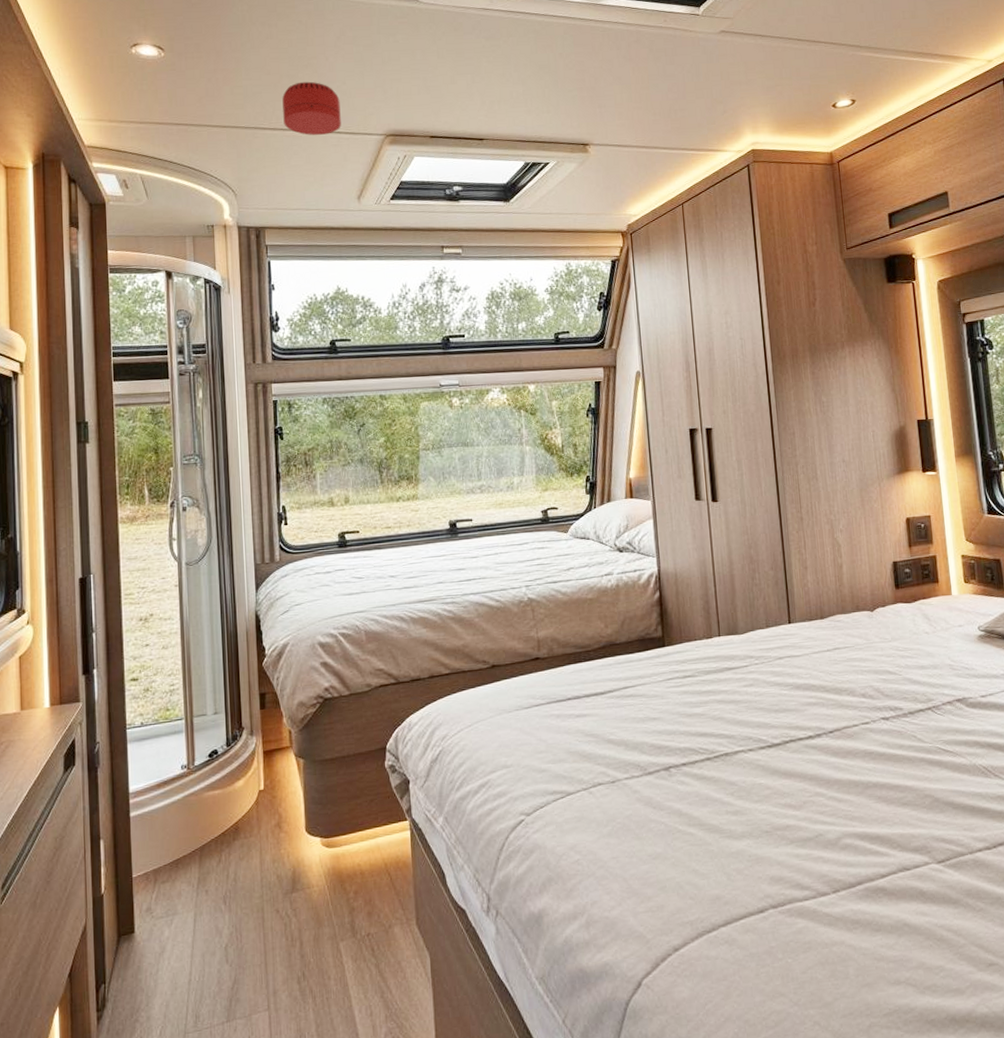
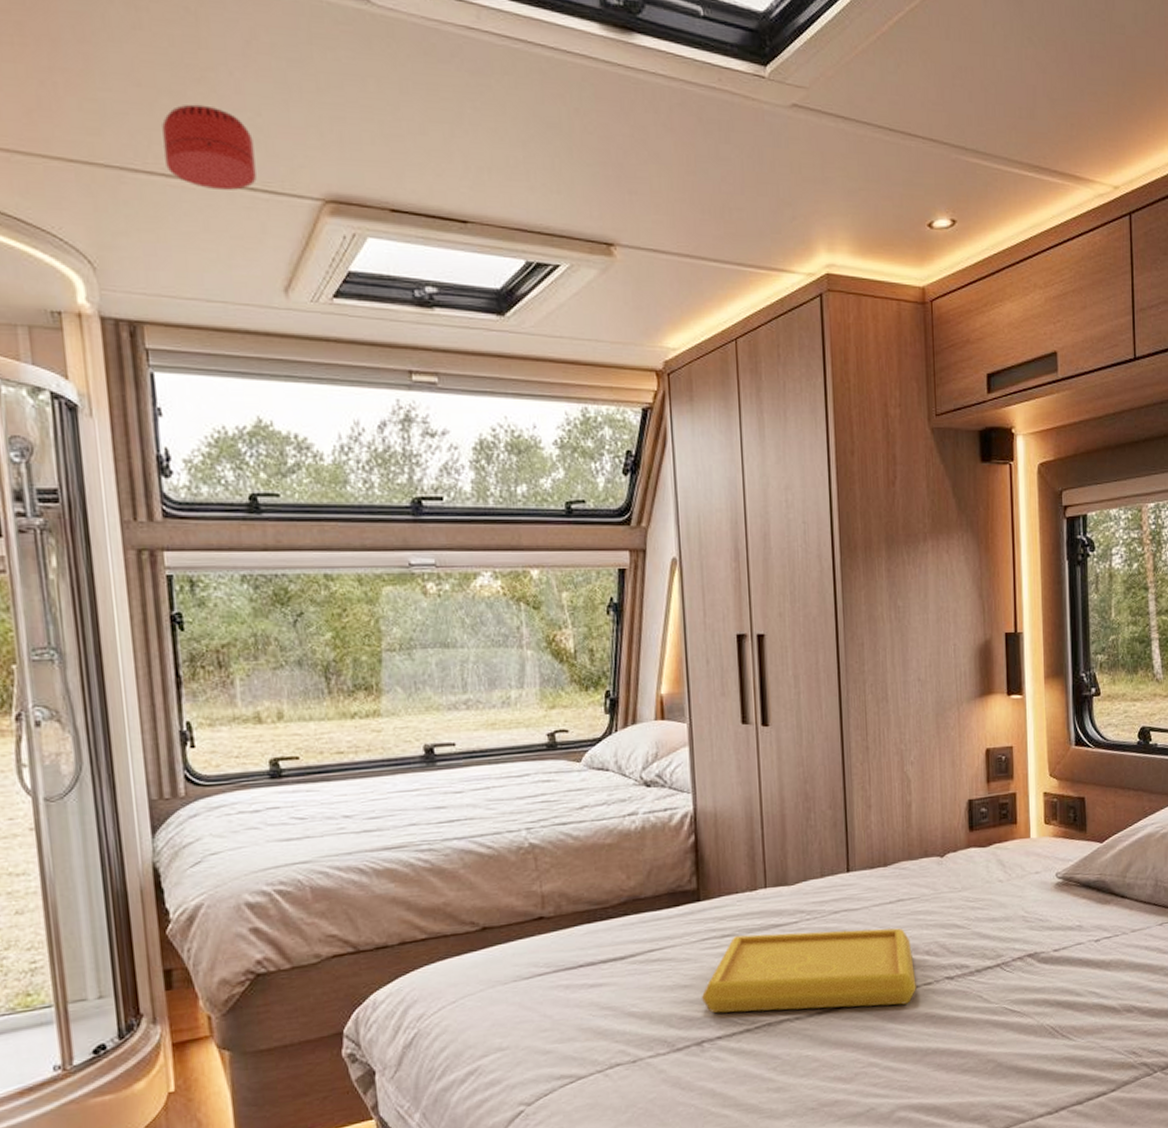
serving tray: none [667,673,855,743] -> present [701,928,916,1014]

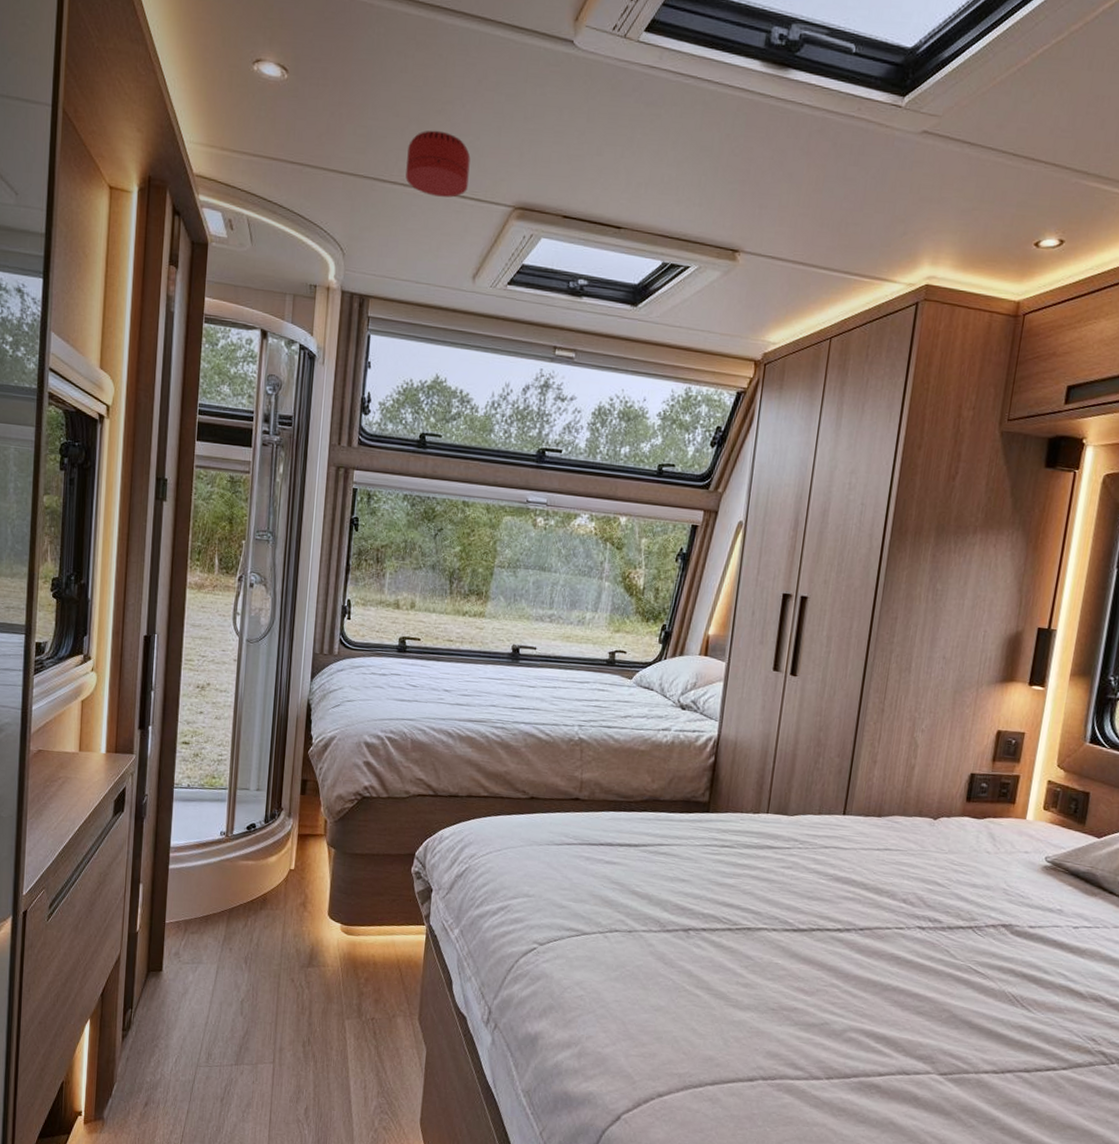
serving tray: present [701,928,916,1014] -> none [694,848,890,941]

